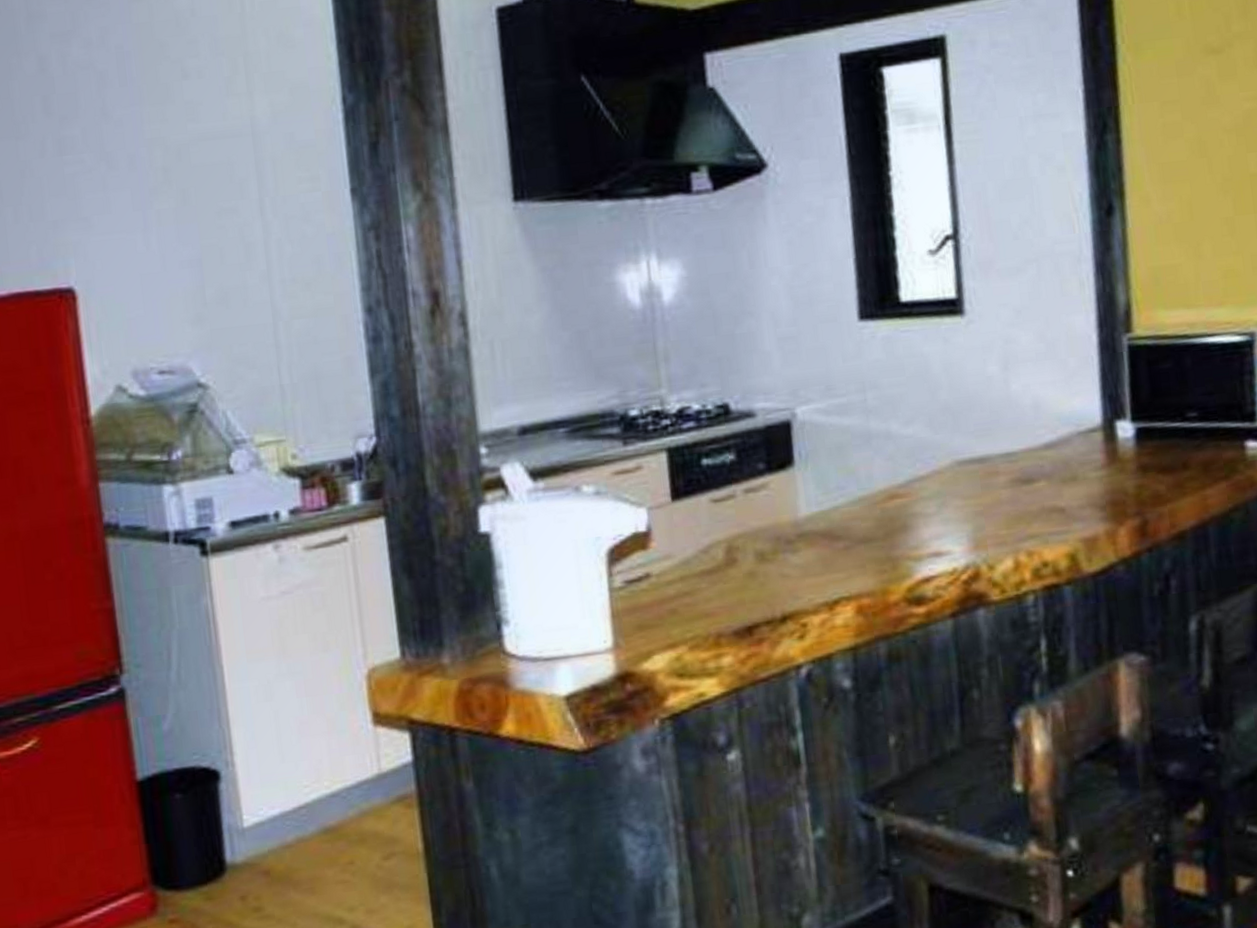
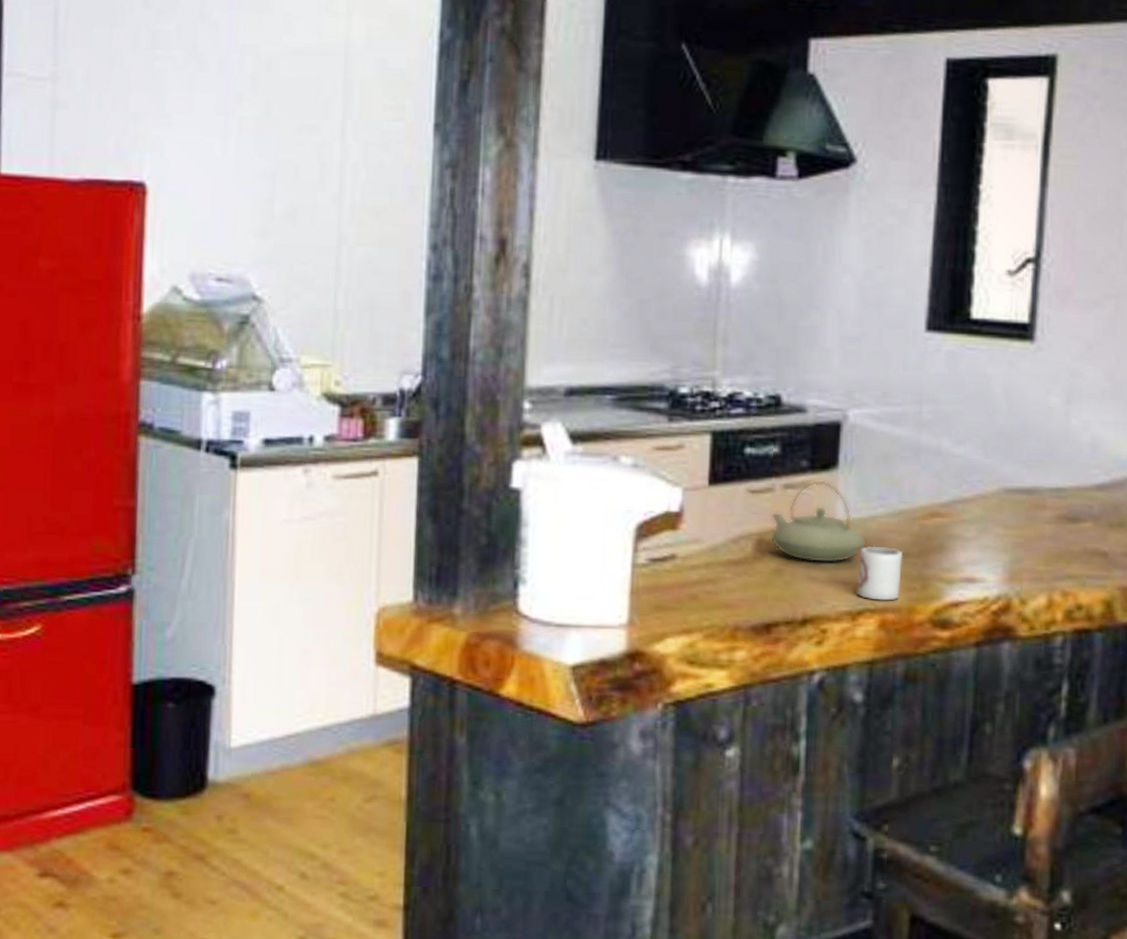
teapot: none [736,479,832,561] -> present [769,480,867,564]
cup: none [826,534,872,588] -> present [857,545,903,601]

